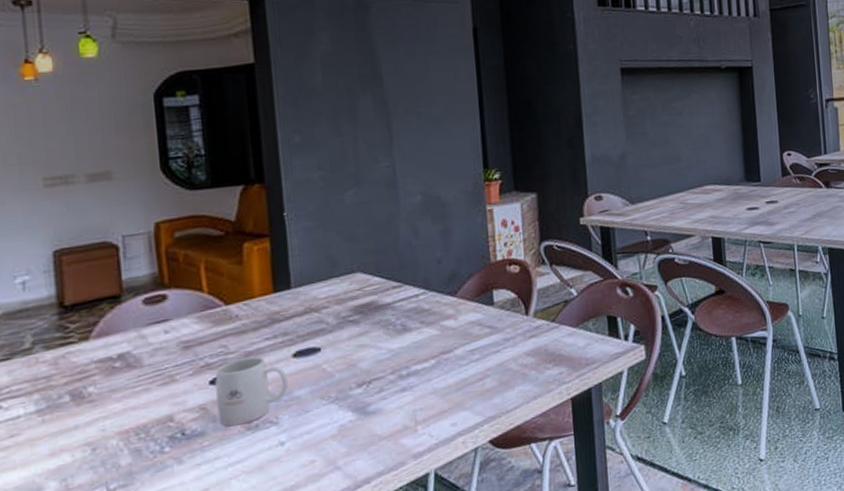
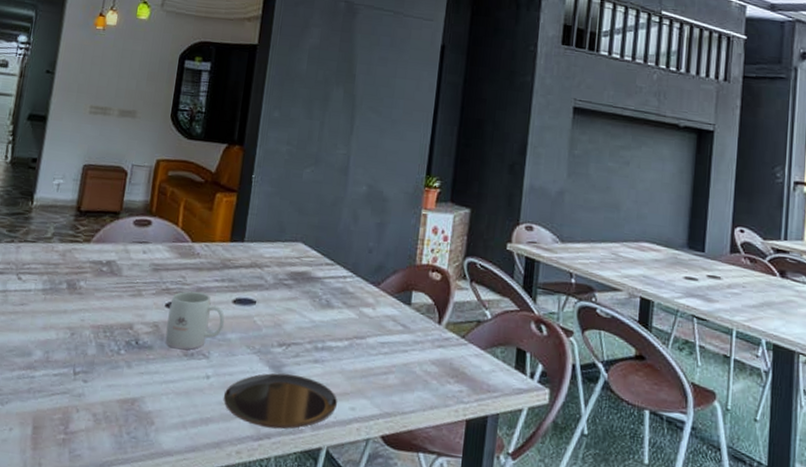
plate: none [305,408,436,476] -> present [223,373,337,429]

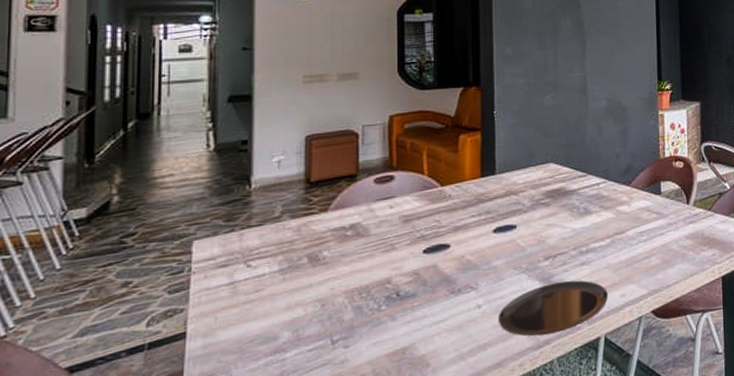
mug: present [165,291,225,350] -> none [428,230,487,290]

